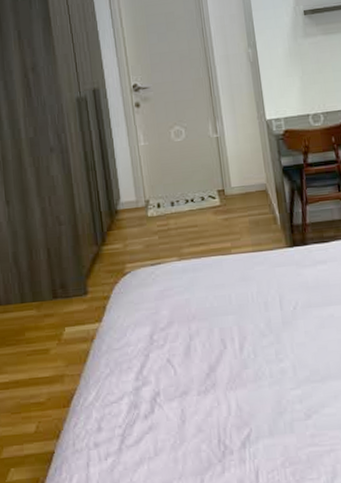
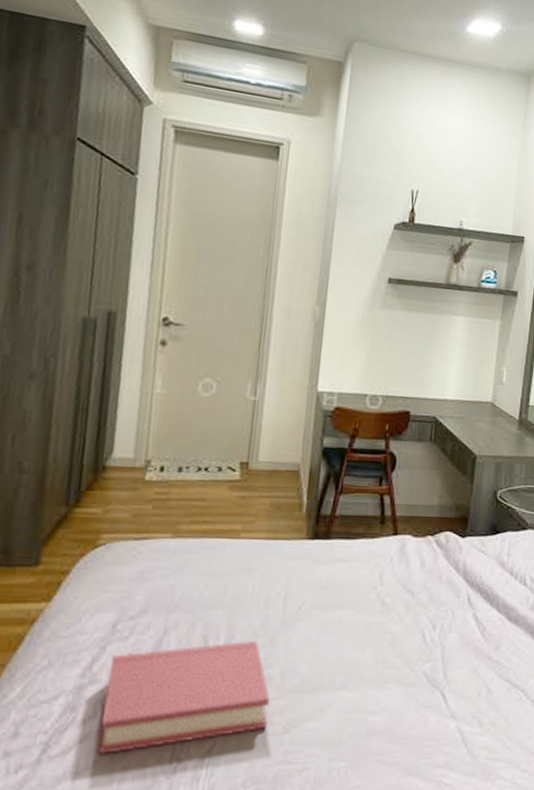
hardback book: none [155,339,291,443] -> present [98,640,270,755]

